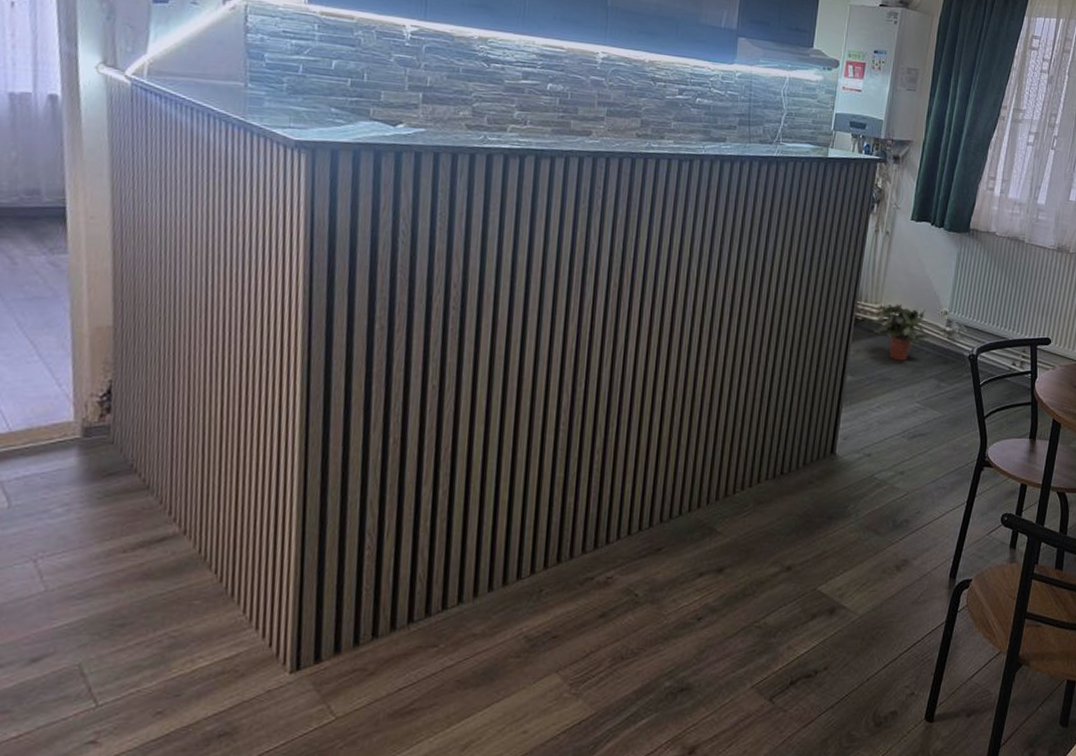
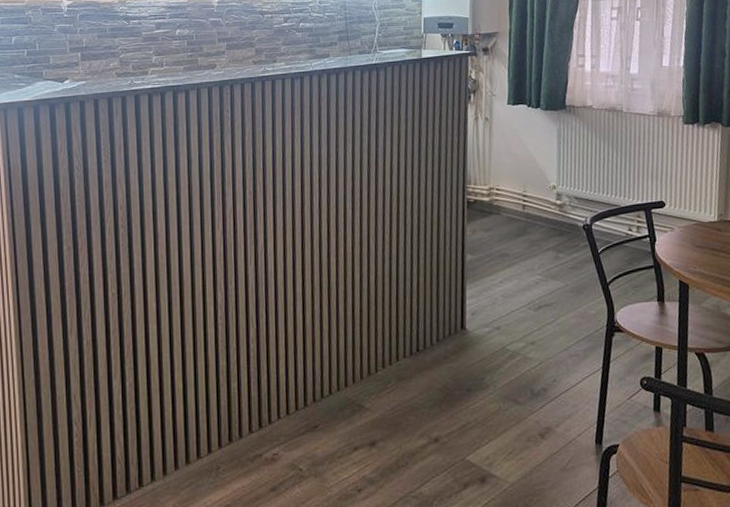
potted plant: present [873,304,931,361] -> none [486,183,542,237]

